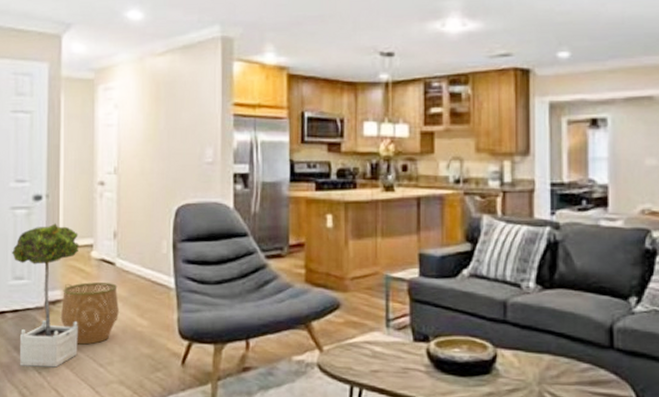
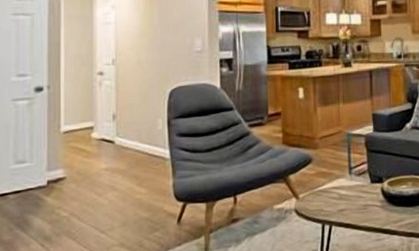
potted tree: present [12,223,80,368] -> none [14,111,80,241]
basket: present [60,282,120,345] -> none [62,159,120,216]

